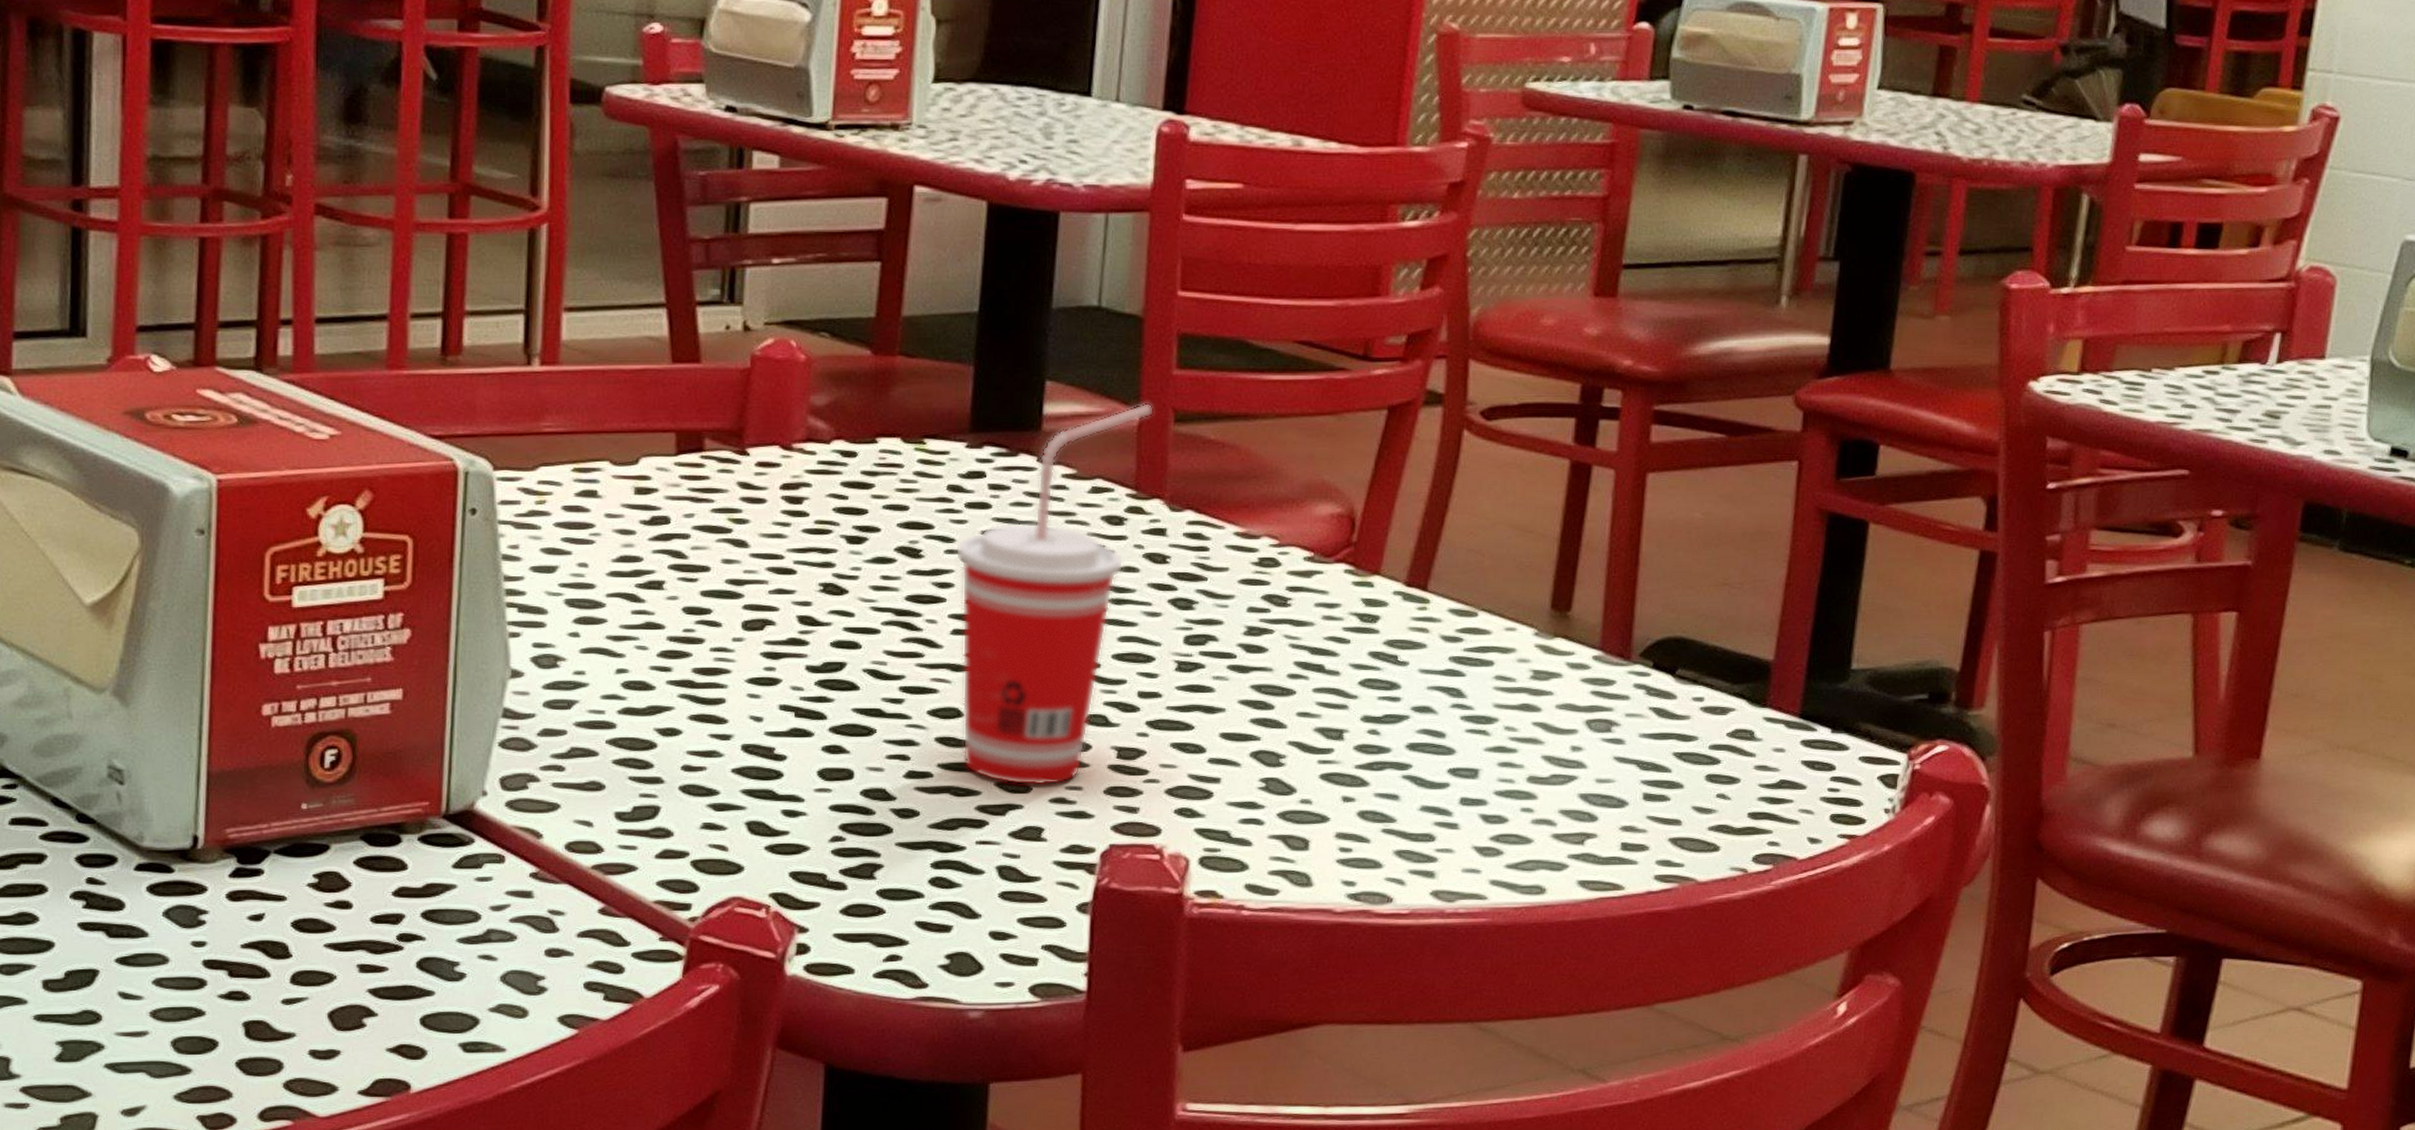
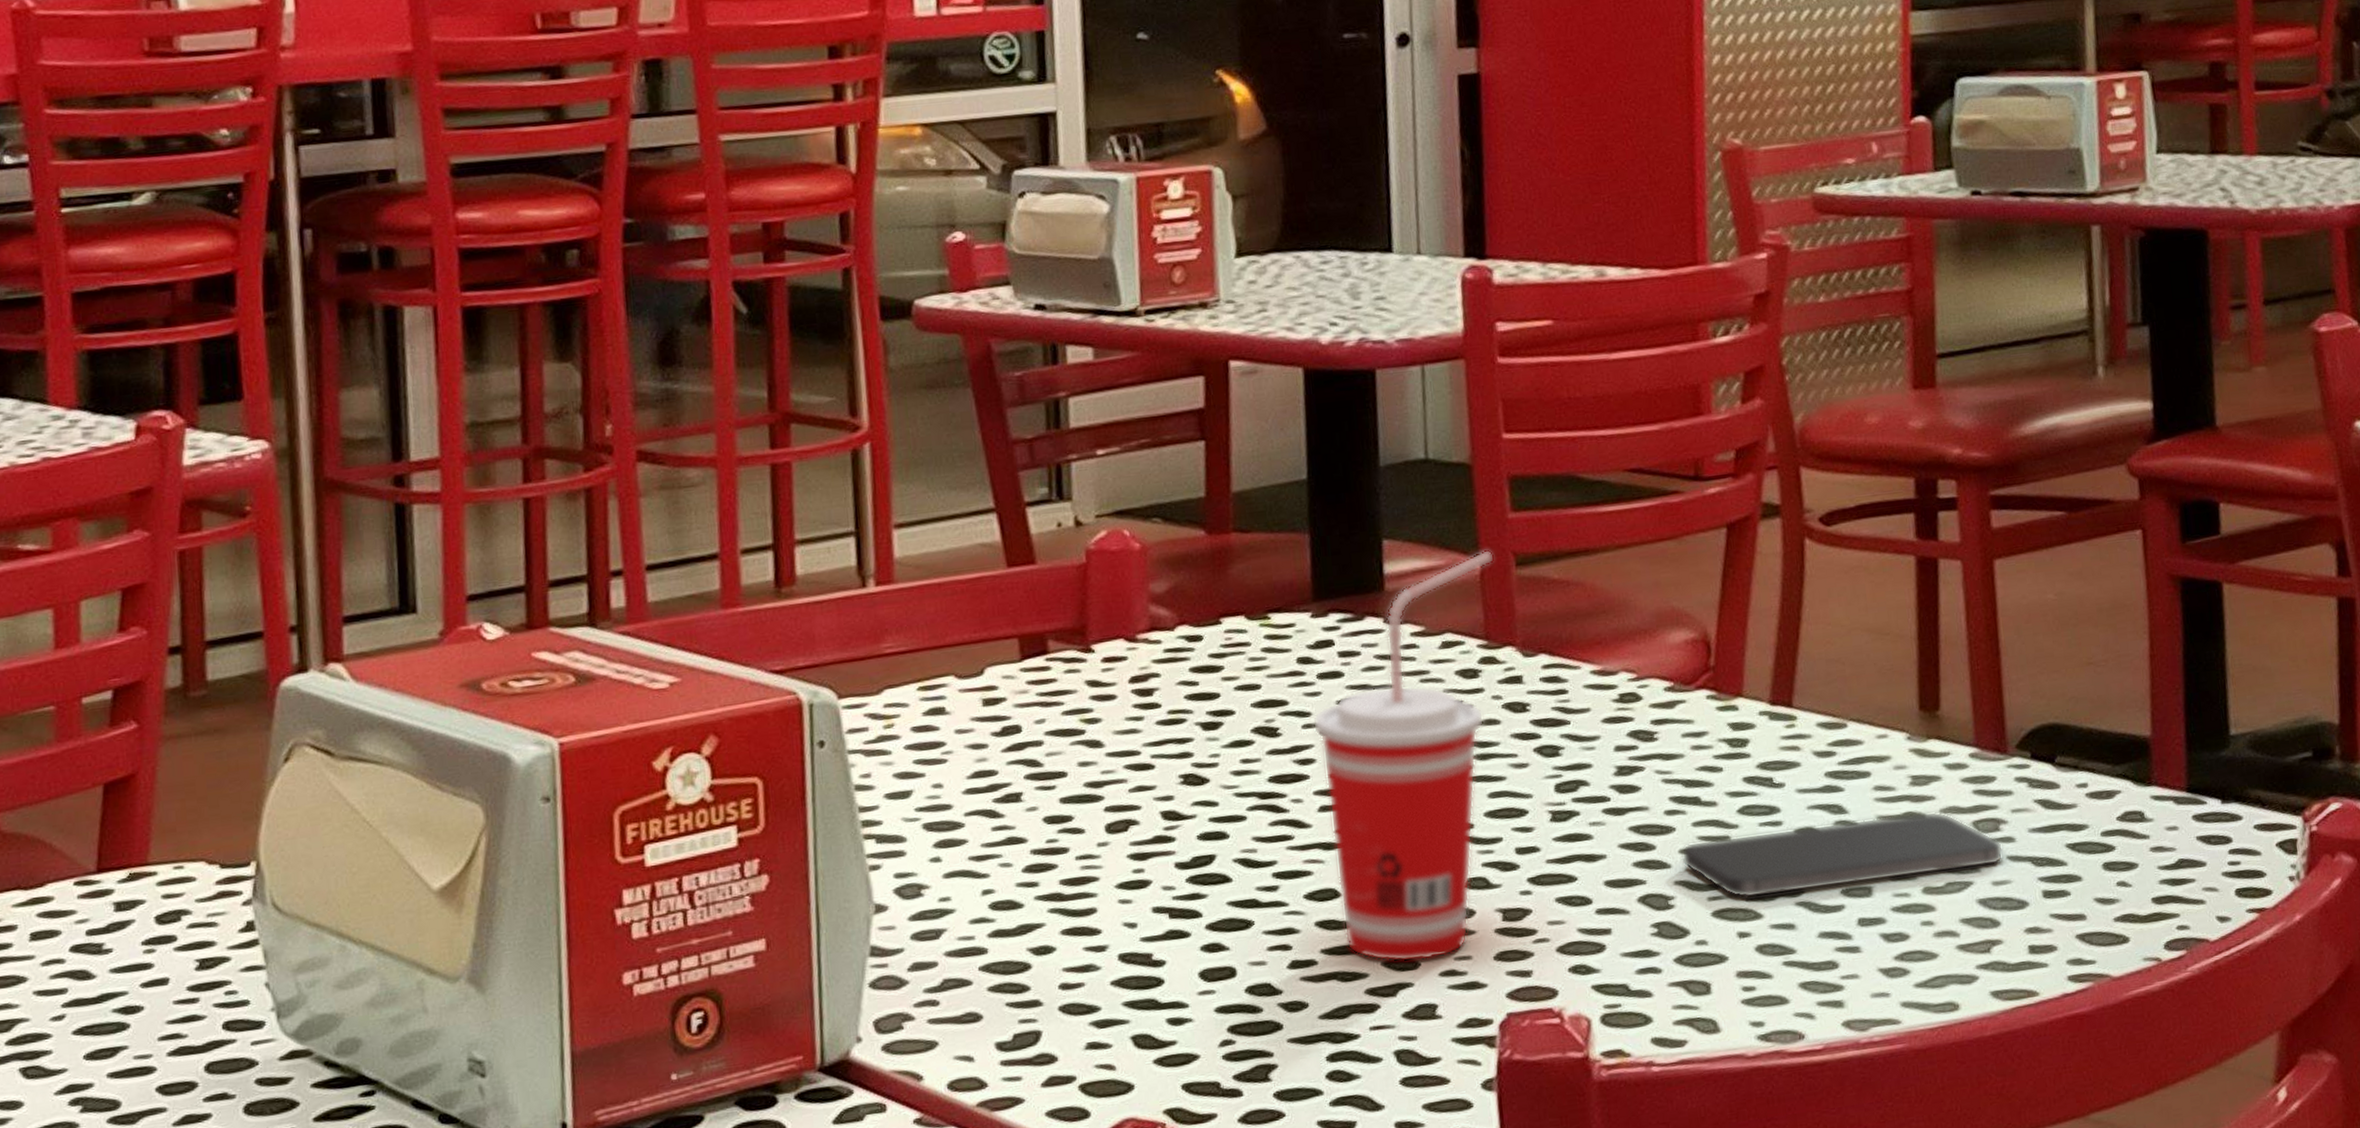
smartphone: none [1298,705,1611,766] -> present [1681,811,2003,899]

